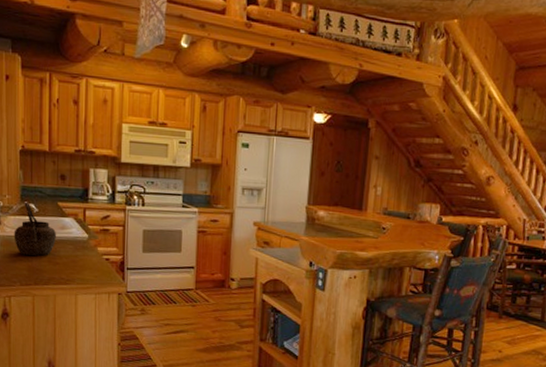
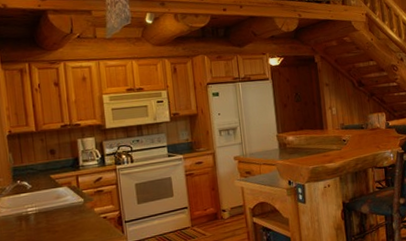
kettle: present [14,202,57,256] -> none [9,181,53,231]

